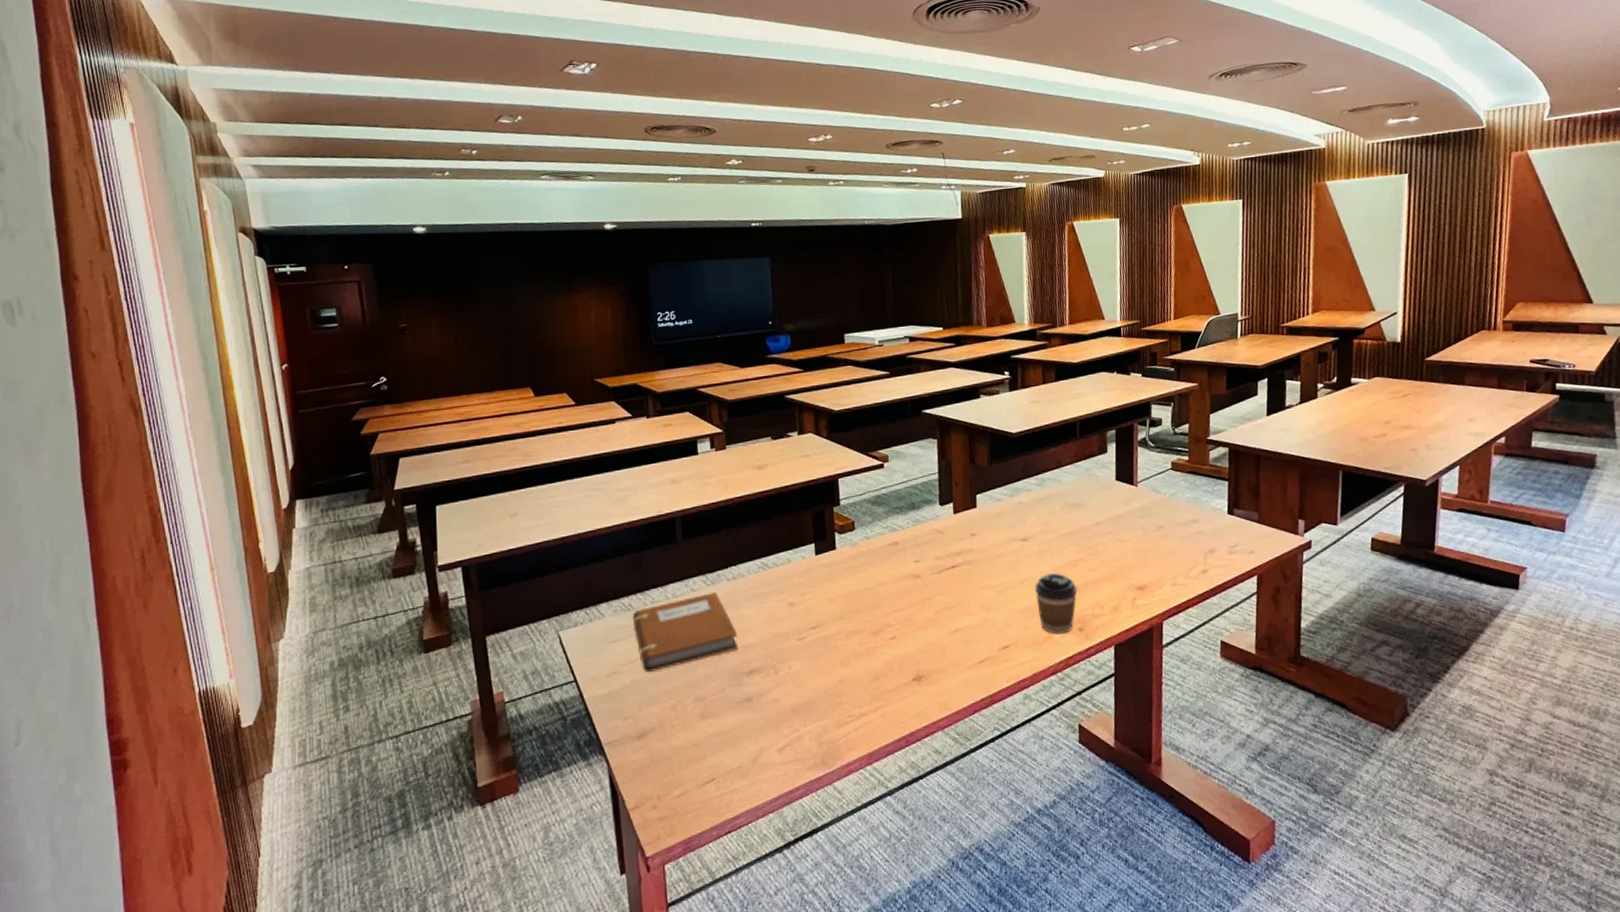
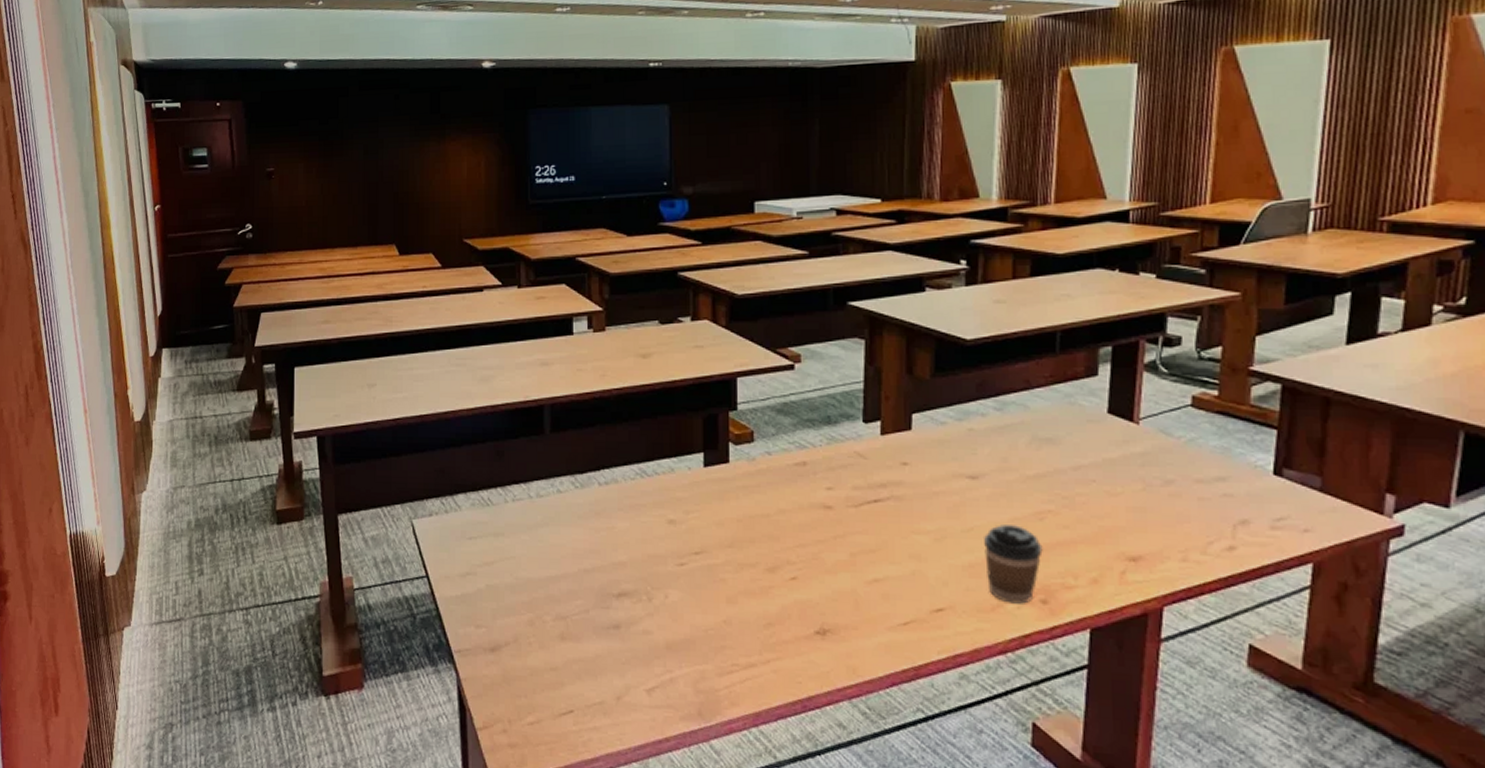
notebook: present [632,592,739,672] -> none [491,497,608,578]

